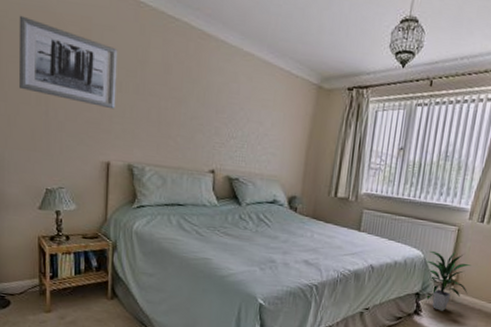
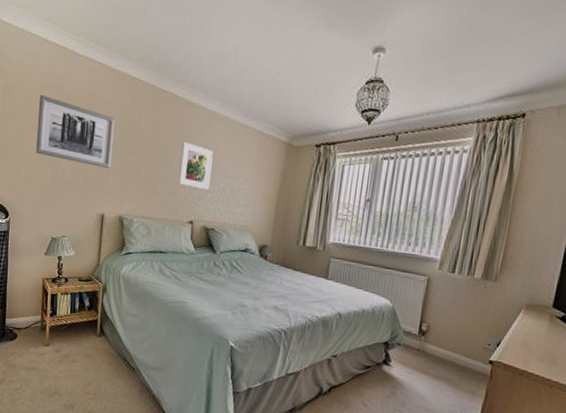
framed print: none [196,79,236,135] -> present [178,141,214,190]
indoor plant: present [425,250,471,311] -> none [394,299,443,362]

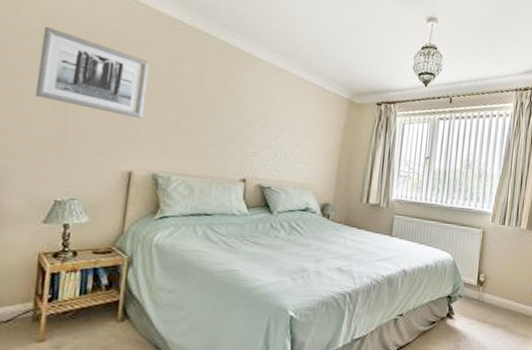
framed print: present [178,141,214,190] -> none [228,92,270,145]

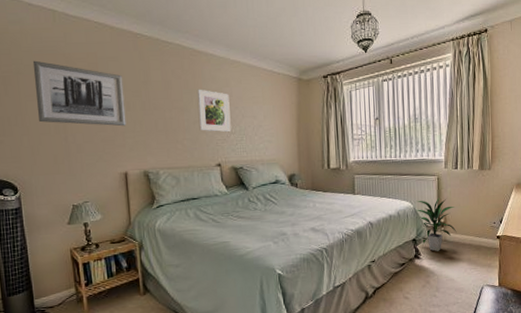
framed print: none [228,92,270,145] -> present [197,89,231,132]
indoor plant: none [455,252,497,313] -> present [415,197,457,252]

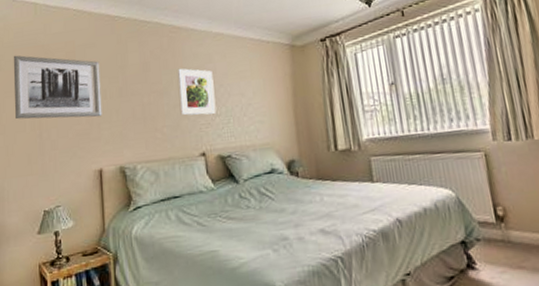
indoor plant: present [415,197,457,252] -> none [458,181,525,259]

